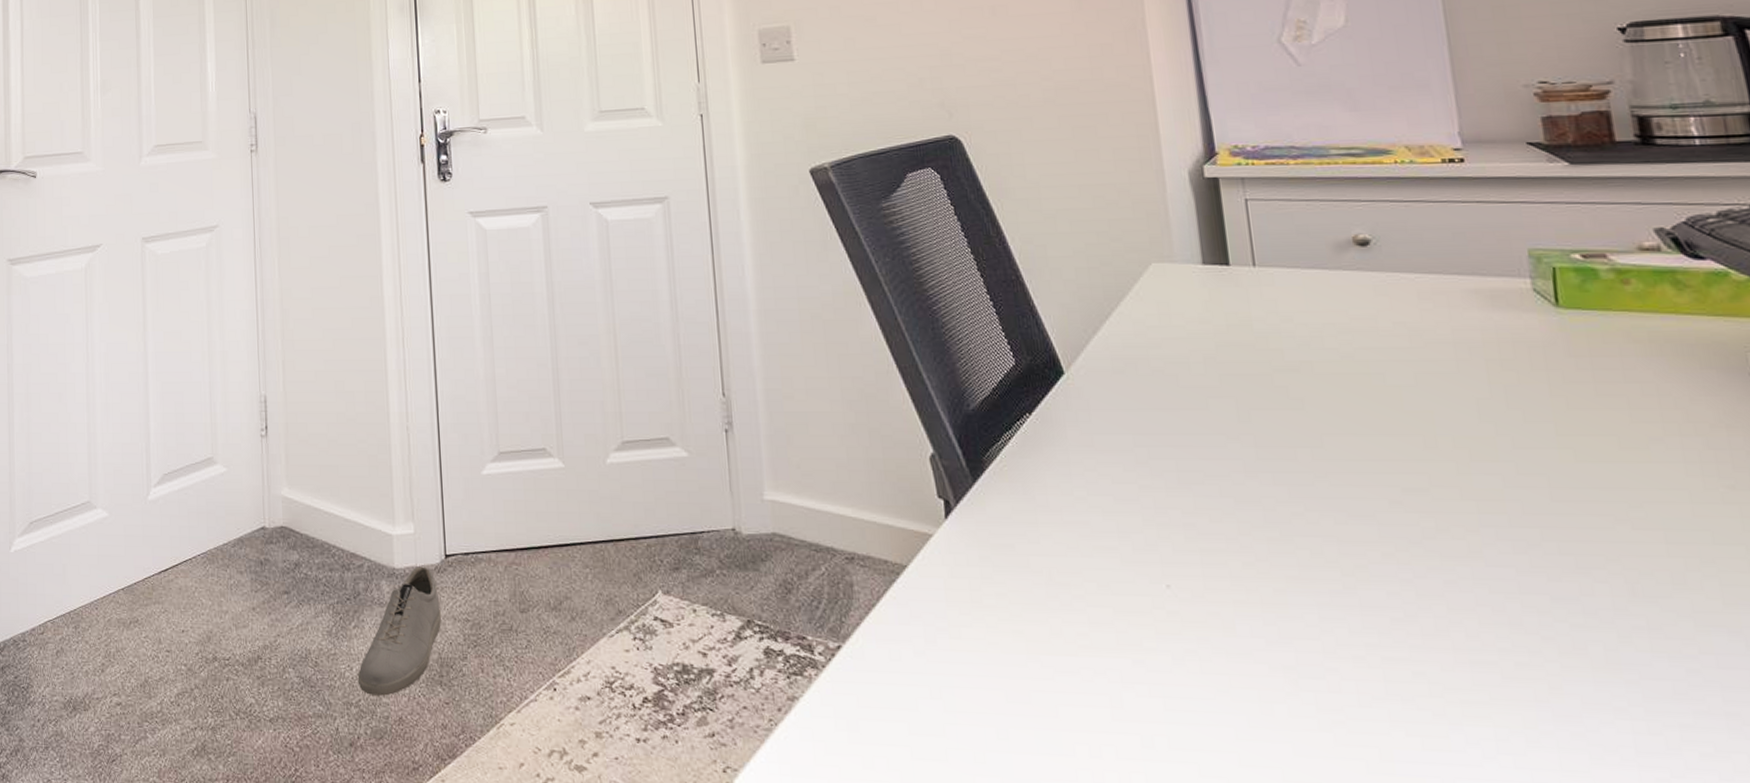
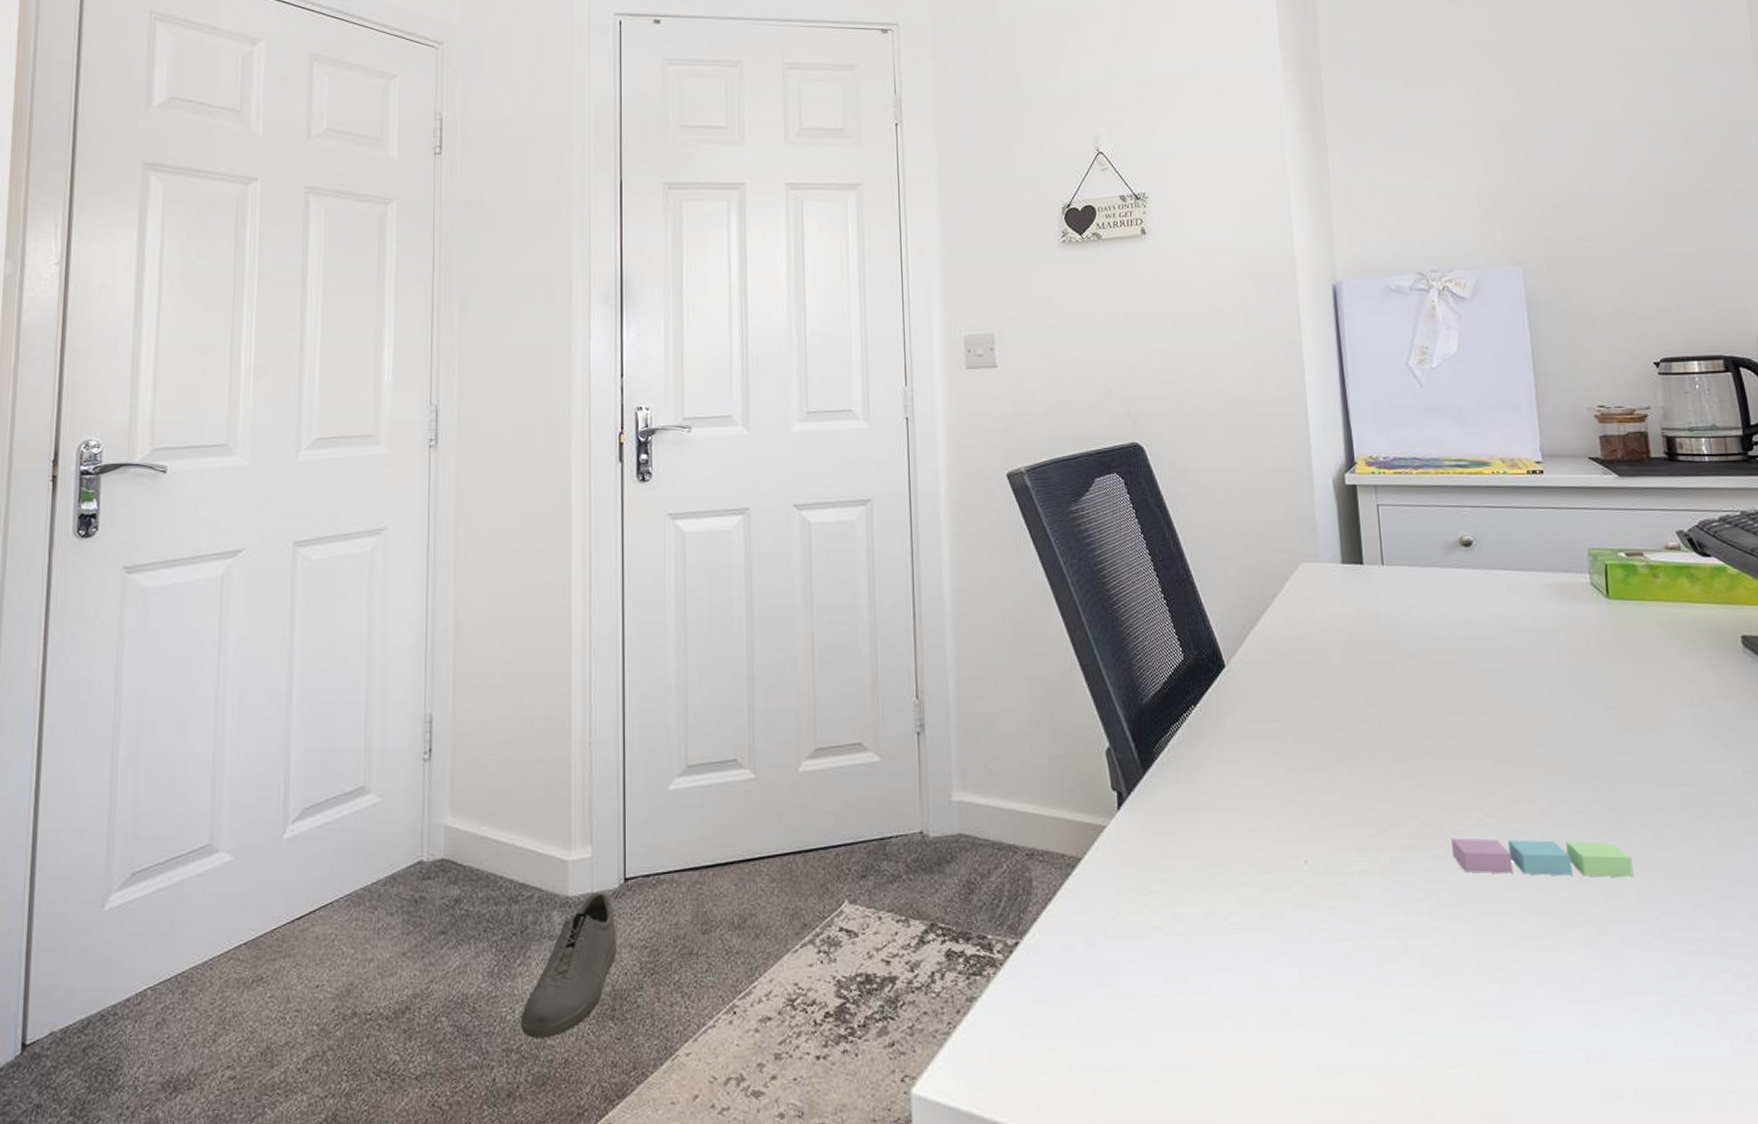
sticky notes: none [1351,572,1601,633] -> present [1451,838,1634,878]

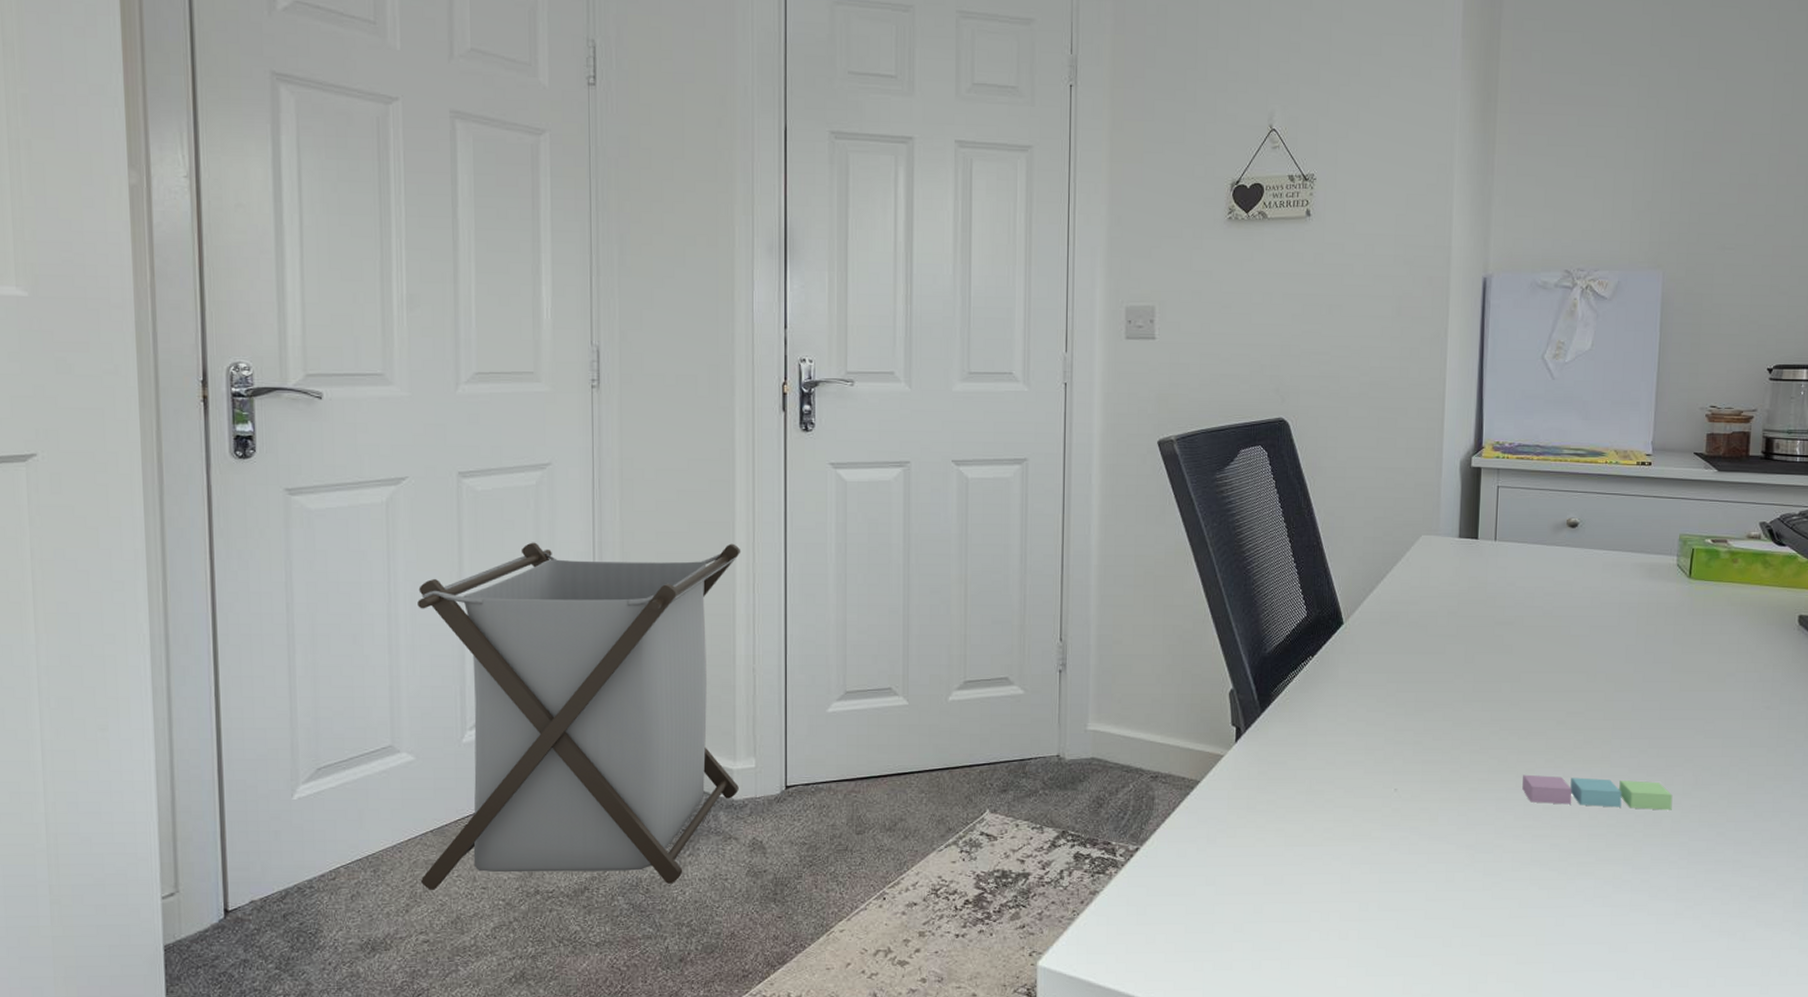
laundry basket: none [231,604,576,1015] -> present [417,542,740,890]
shoe: present [520,892,616,1038] -> none [690,797,778,915]

